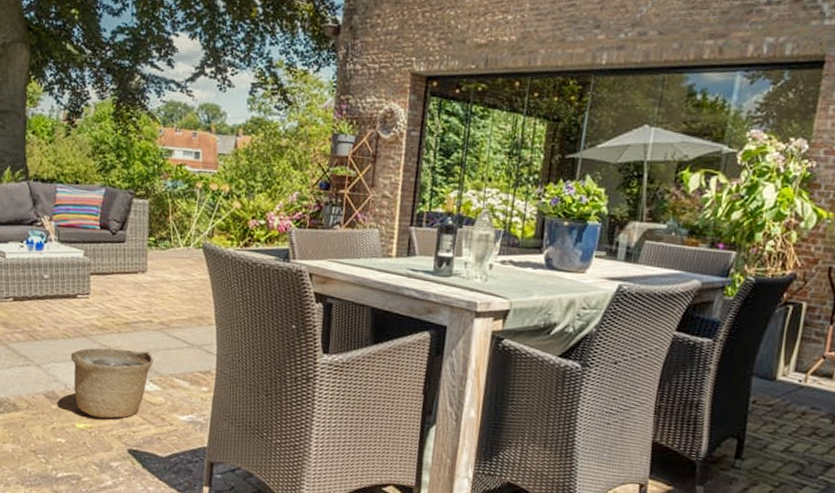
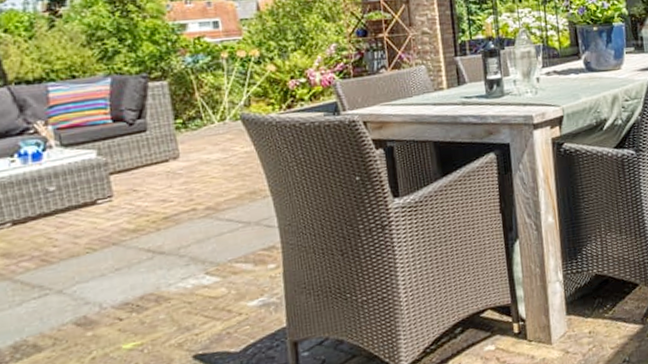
basket: present [71,347,153,419] -> none [101,242,206,332]

